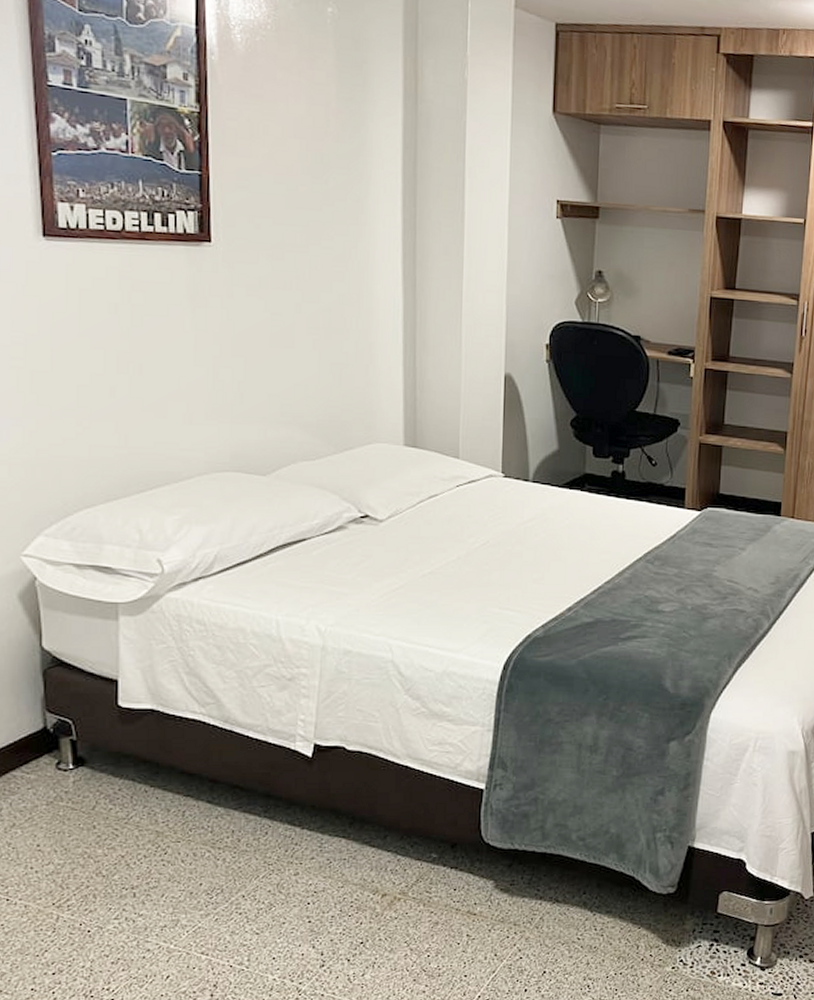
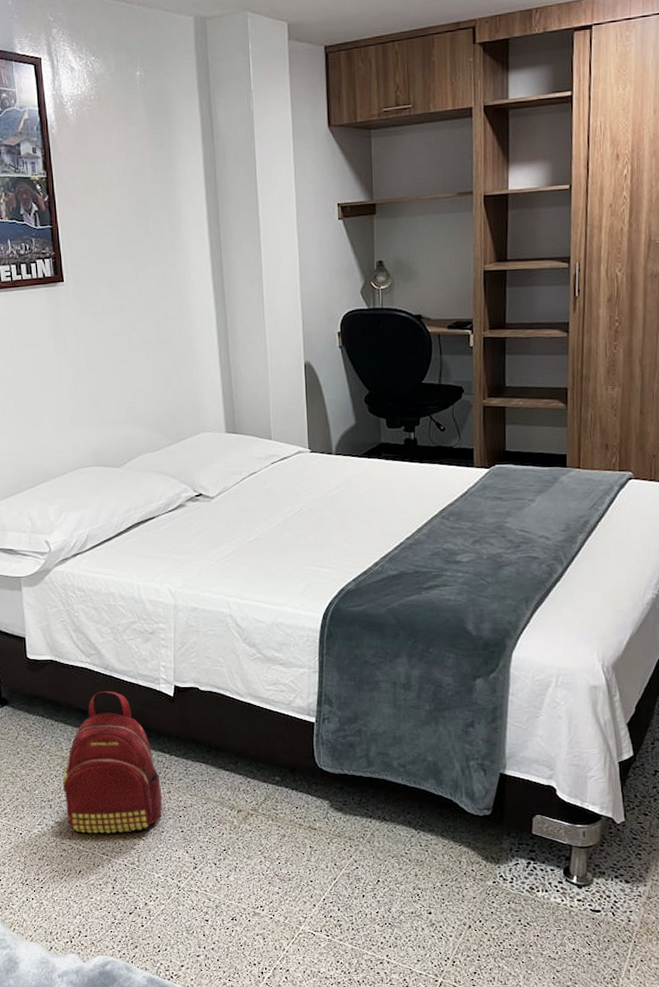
backpack: none [153,750,286,929] -> present [62,691,162,834]

